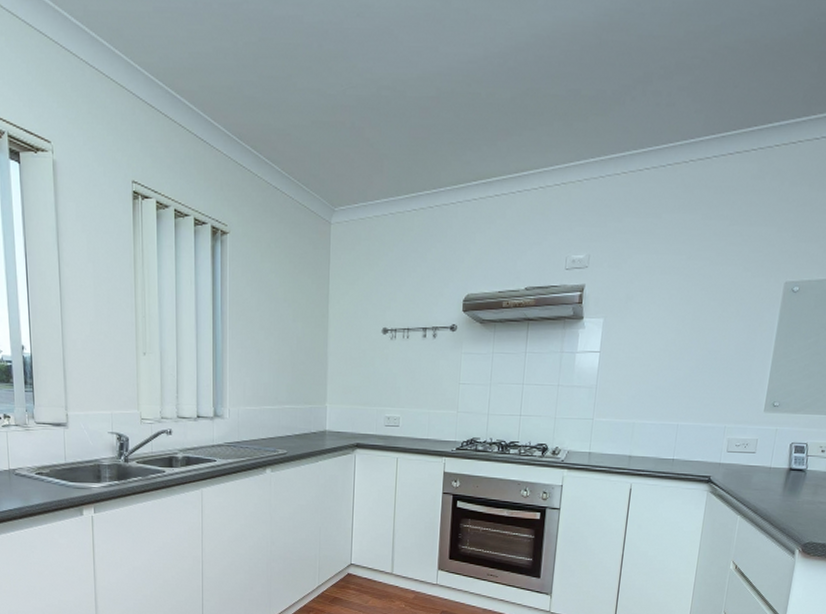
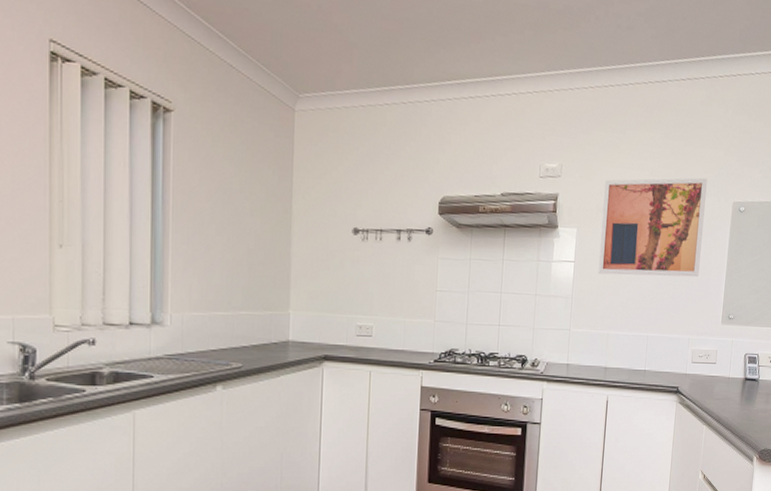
wall art: none [625,258,755,364] -> present [598,177,707,277]

